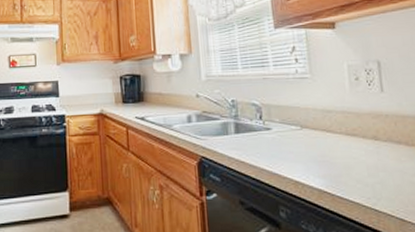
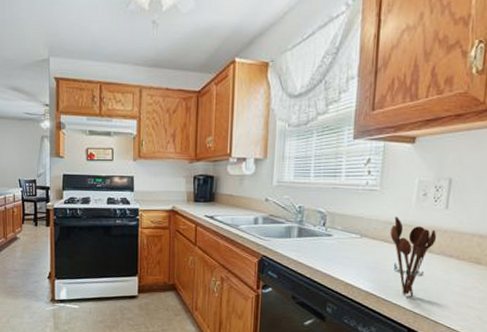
utensil holder: none [330,104,380,192] -> present [390,216,437,297]

